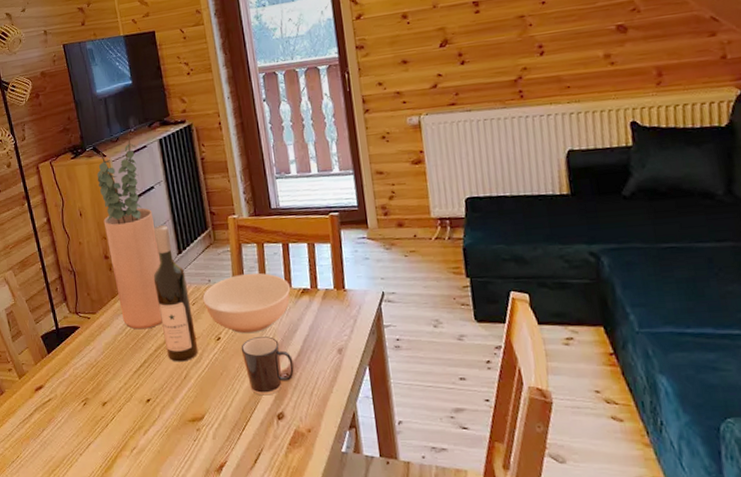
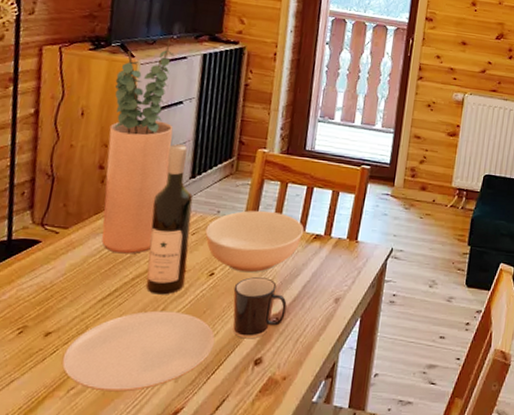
plate: none [120,375,238,450] -> present [62,310,215,392]

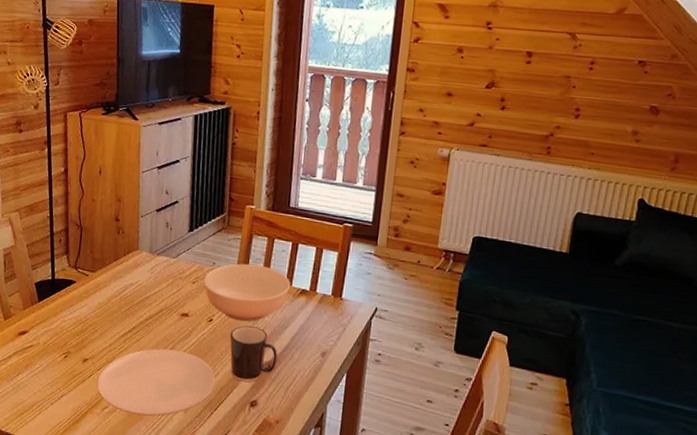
vase: present [101,40,175,254] -> none [120,103,173,297]
bottle: present [145,143,193,295] -> none [157,199,192,336]

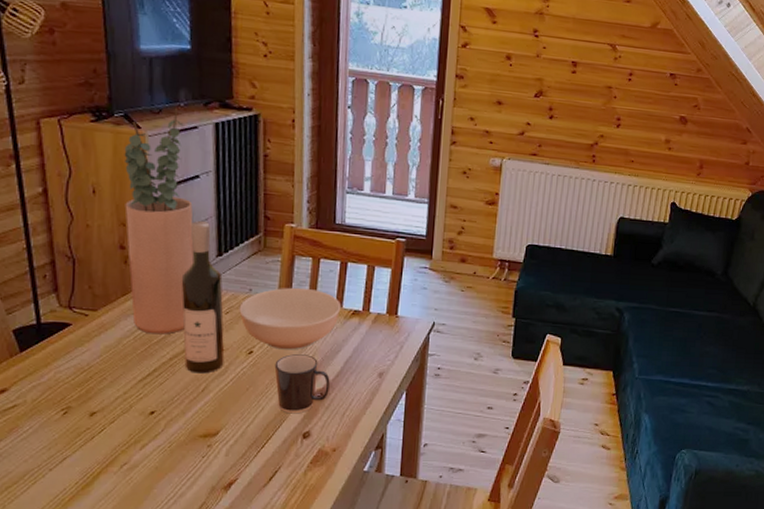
plate: present [97,348,216,416] -> none [111,389,261,466]
vase: none [120,103,173,297] -> present [124,108,195,335]
bottle: none [157,199,192,336] -> present [181,220,225,374]

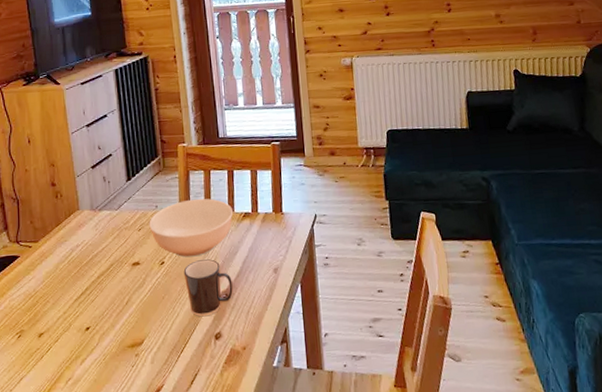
vase: present [124,108,195,335] -> none [49,63,110,257]
bottle: present [181,220,225,374] -> none [100,152,142,288]

